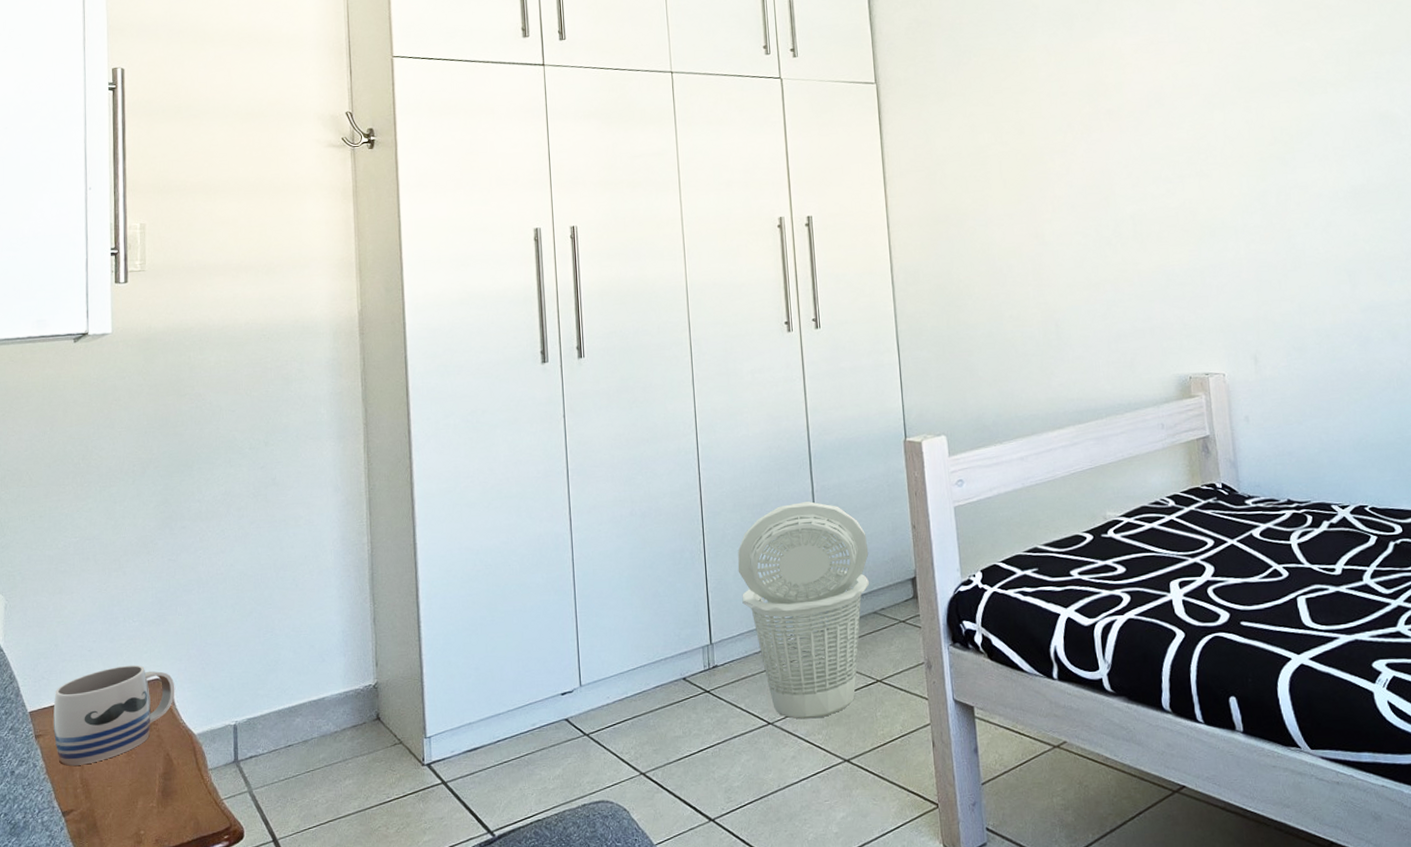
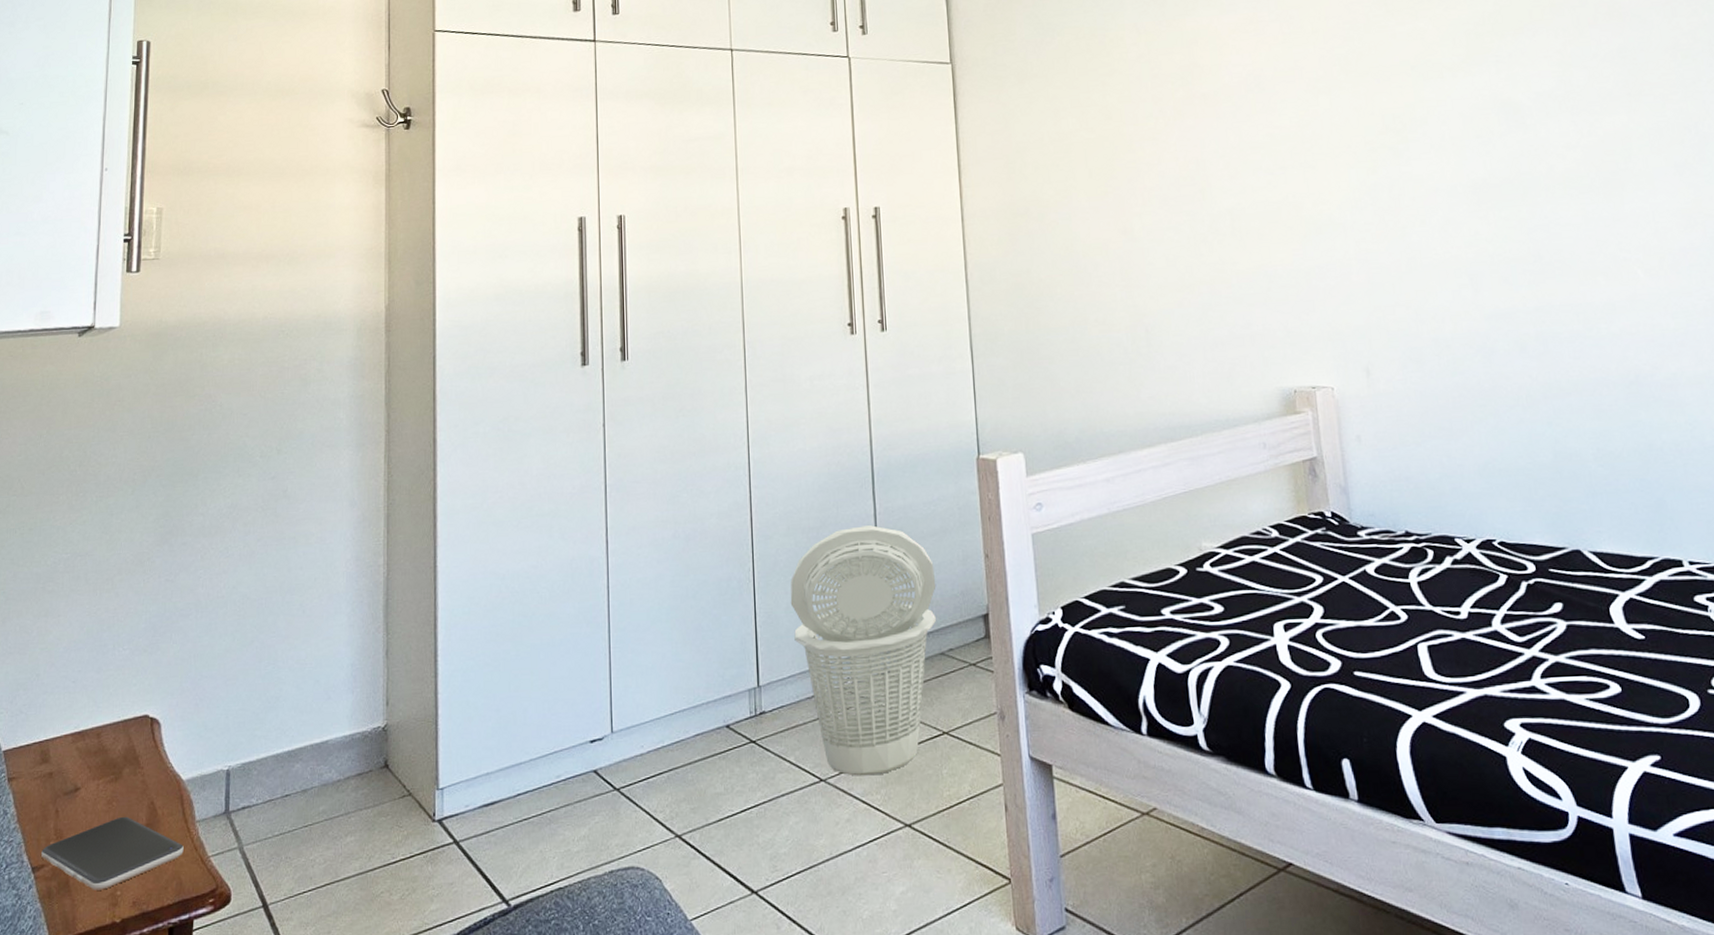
mug: present [53,664,175,766] -> none [28,699,165,814]
smartphone: none [70,766,199,830] -> present [41,816,184,890]

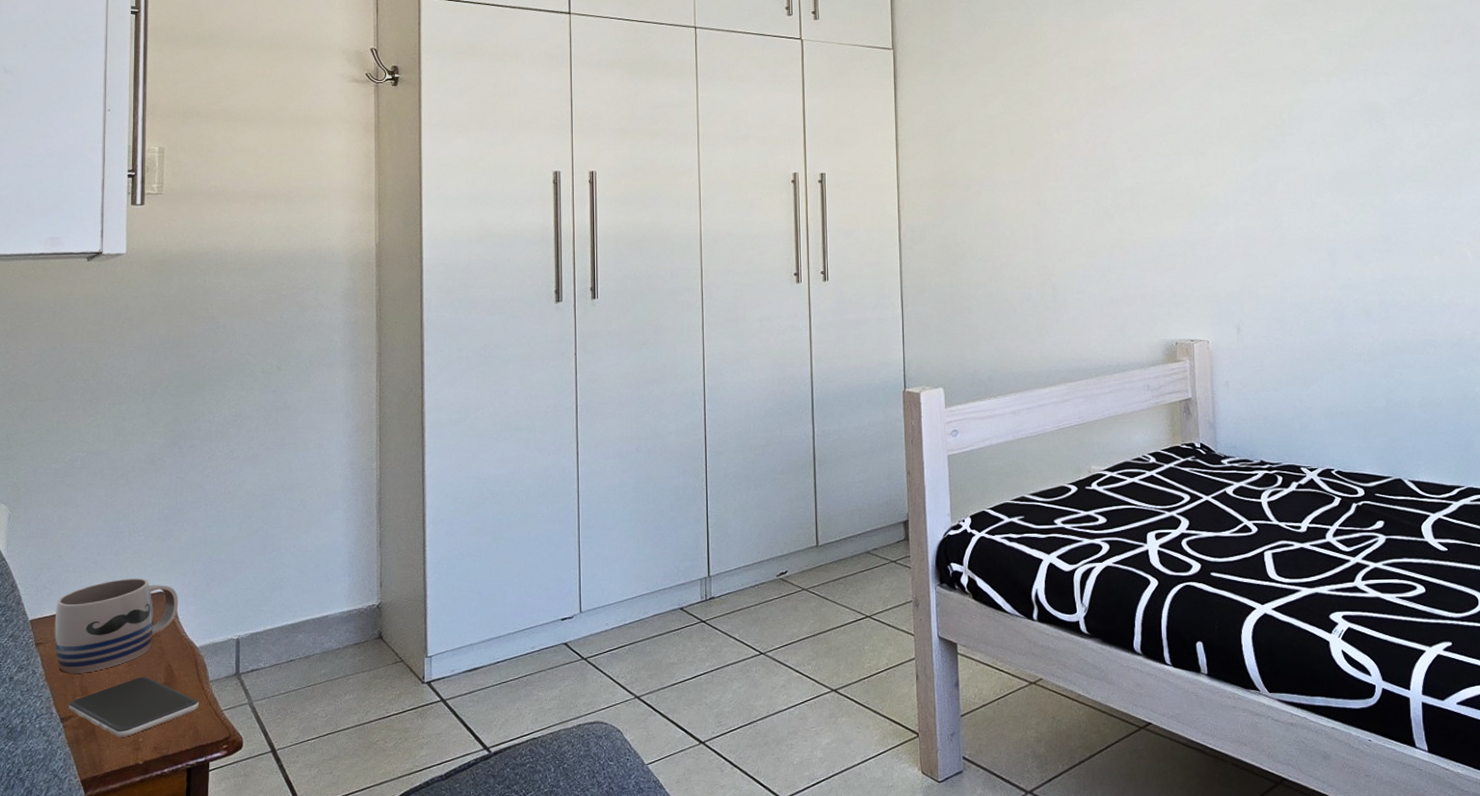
mug: none [28,699,165,814] -> present [54,578,179,674]
laundry basket: present [790,525,937,776] -> none [738,445,865,651]

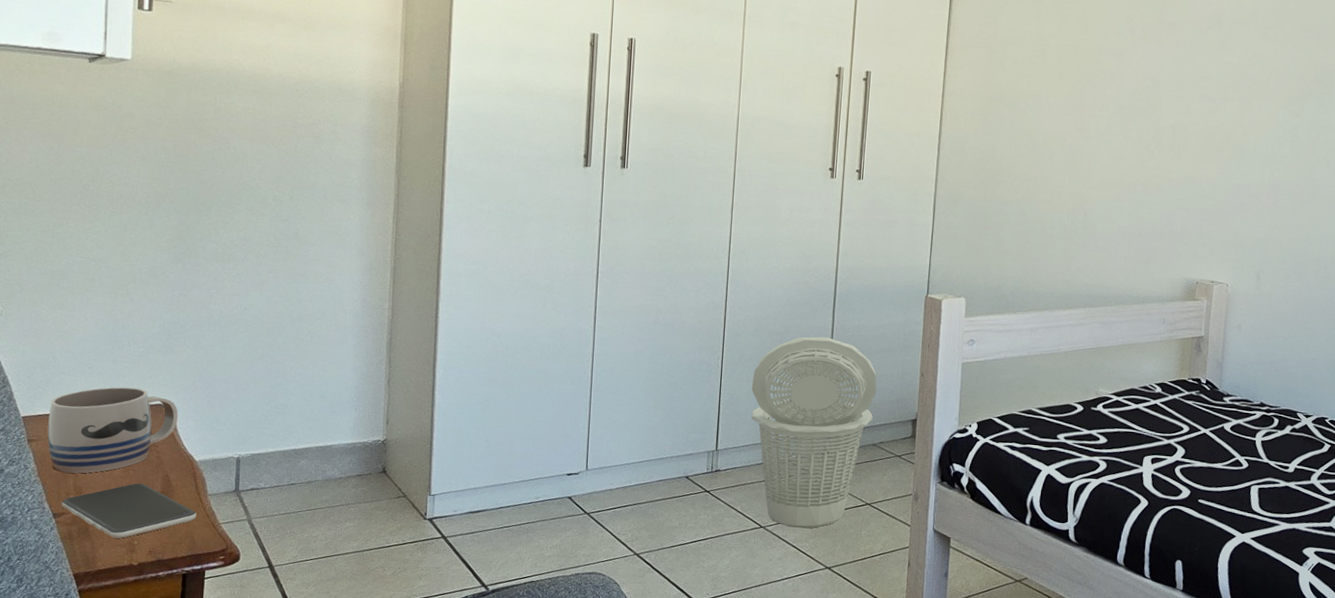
laundry basket: none [738,445,865,651] -> present [751,336,877,528]

